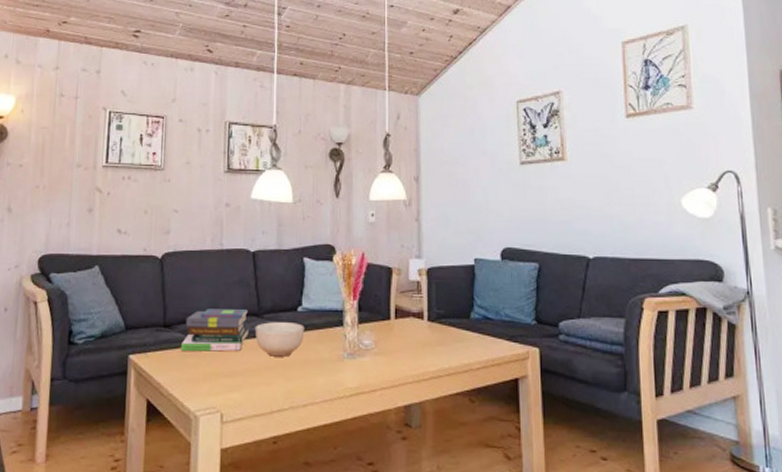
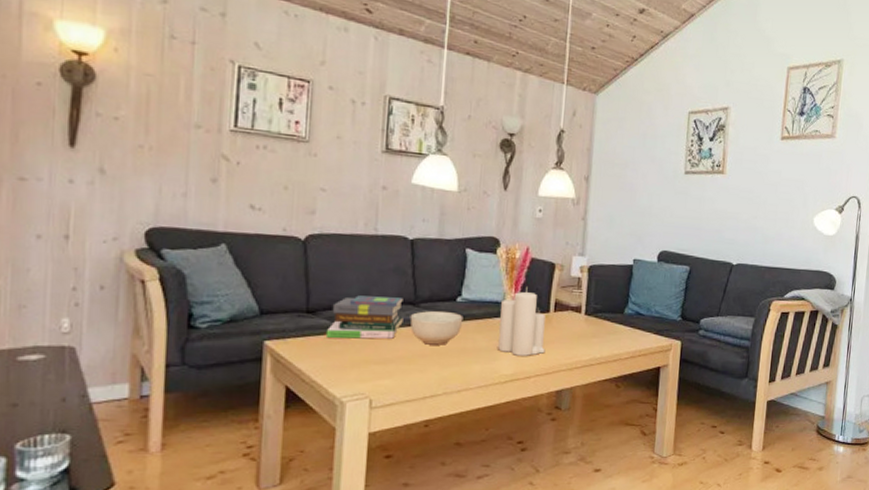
candle: none [341,293,389,367] -> present [498,287,546,356]

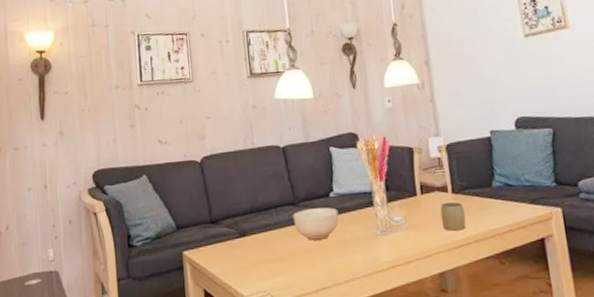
books: present [325,295,403,339] -> none [227,200,288,243]
candle: present [498,287,546,356] -> none [370,174,420,242]
mug: none [569,322,593,352] -> present [440,201,466,231]

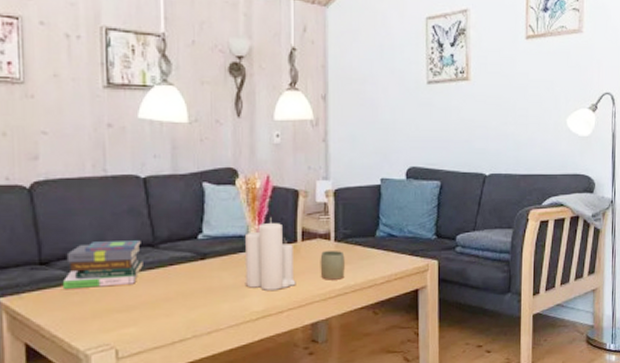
books: none [227,200,288,243] -> present [62,240,143,289]
bowl: present [292,207,339,240] -> none [150,250,207,287]
candle: none [370,174,420,242] -> present [246,217,296,290]

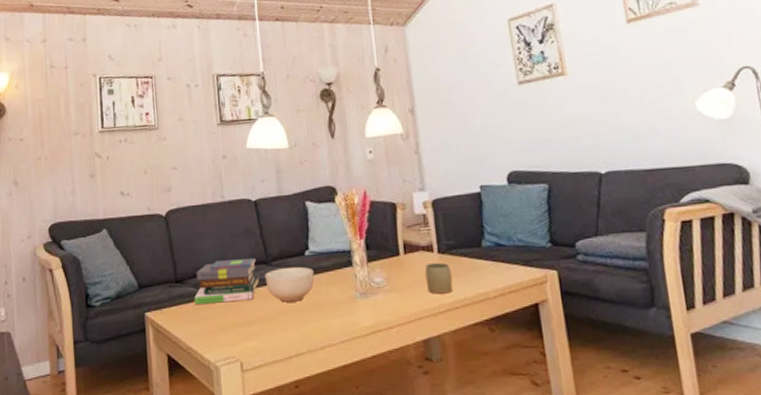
bowl: none [150,250,207,287] -> present [264,266,315,302]
candle: present [246,217,296,290] -> none [349,231,403,305]

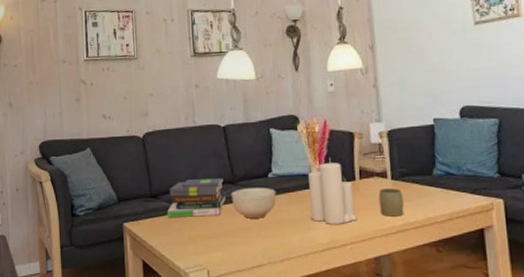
candle: none [349,231,403,305] -> present [308,158,357,224]

